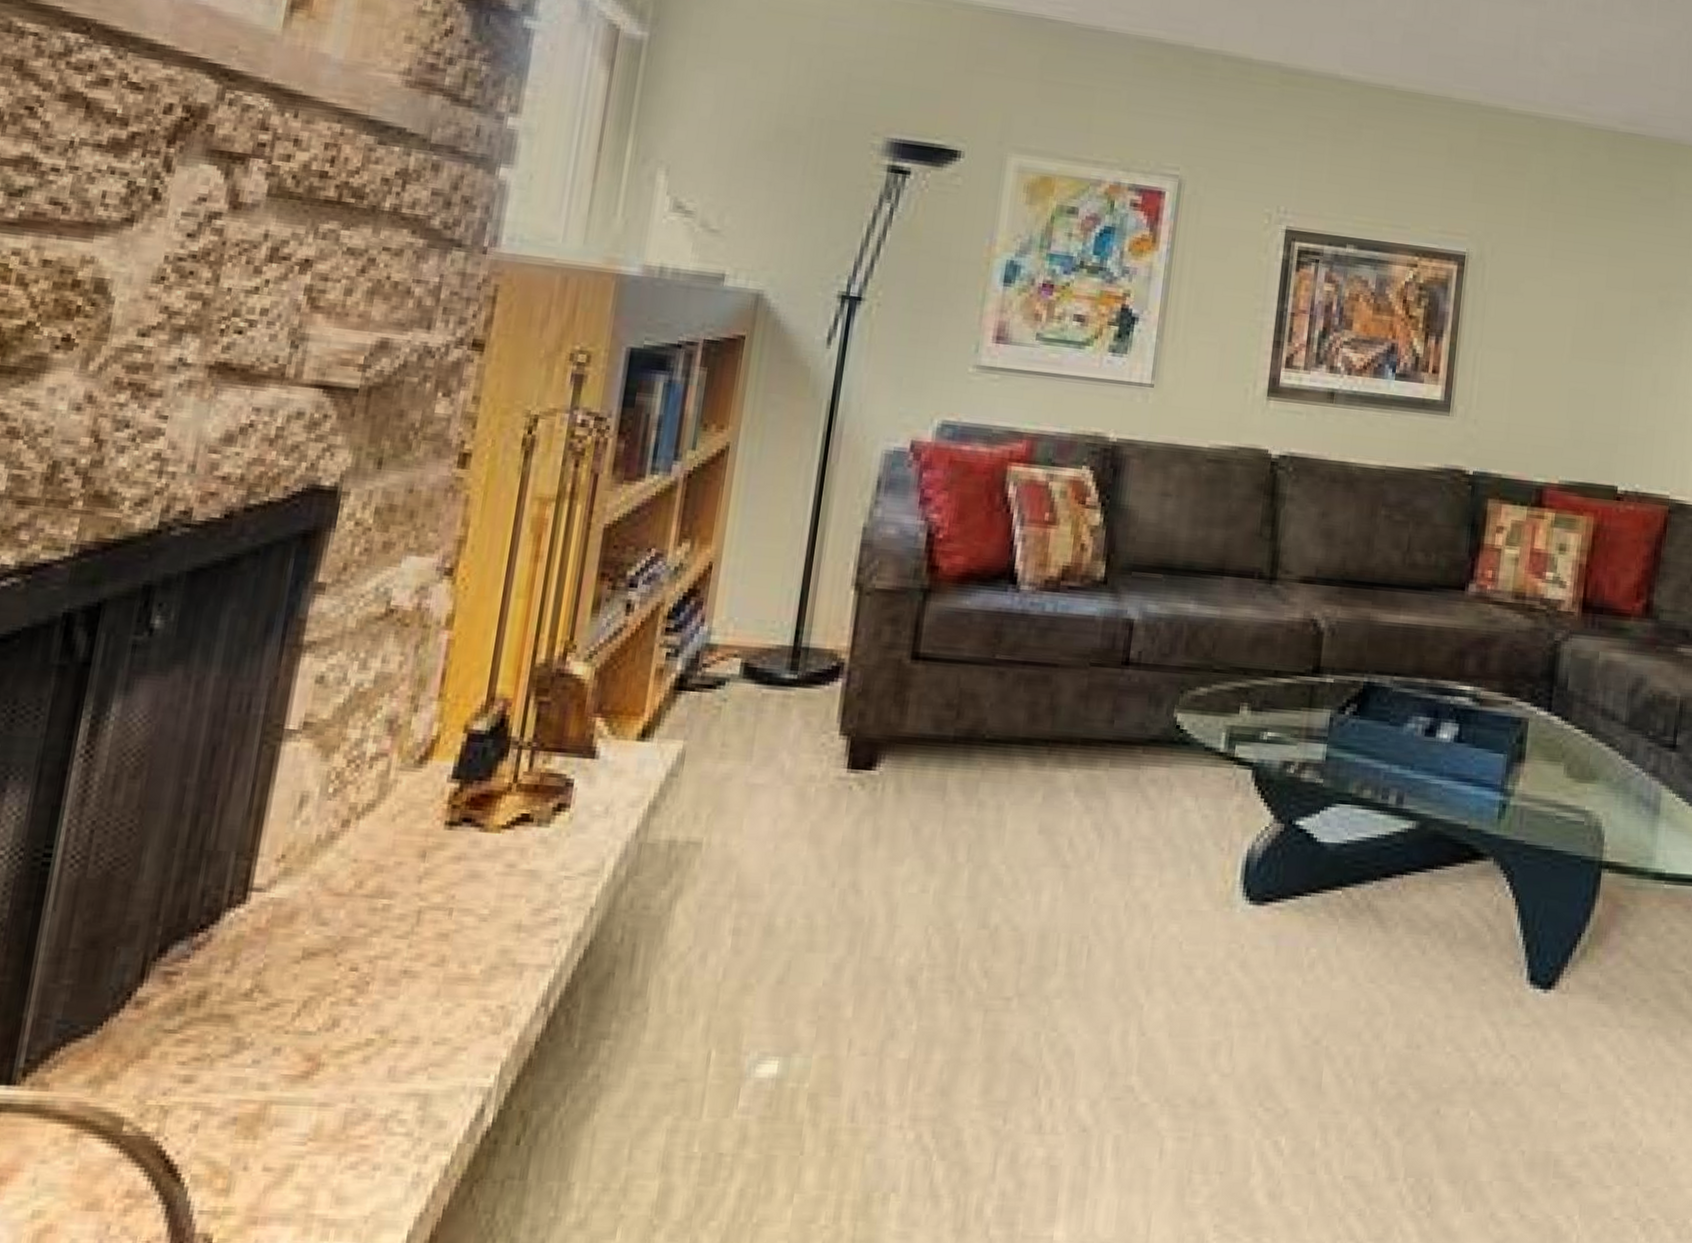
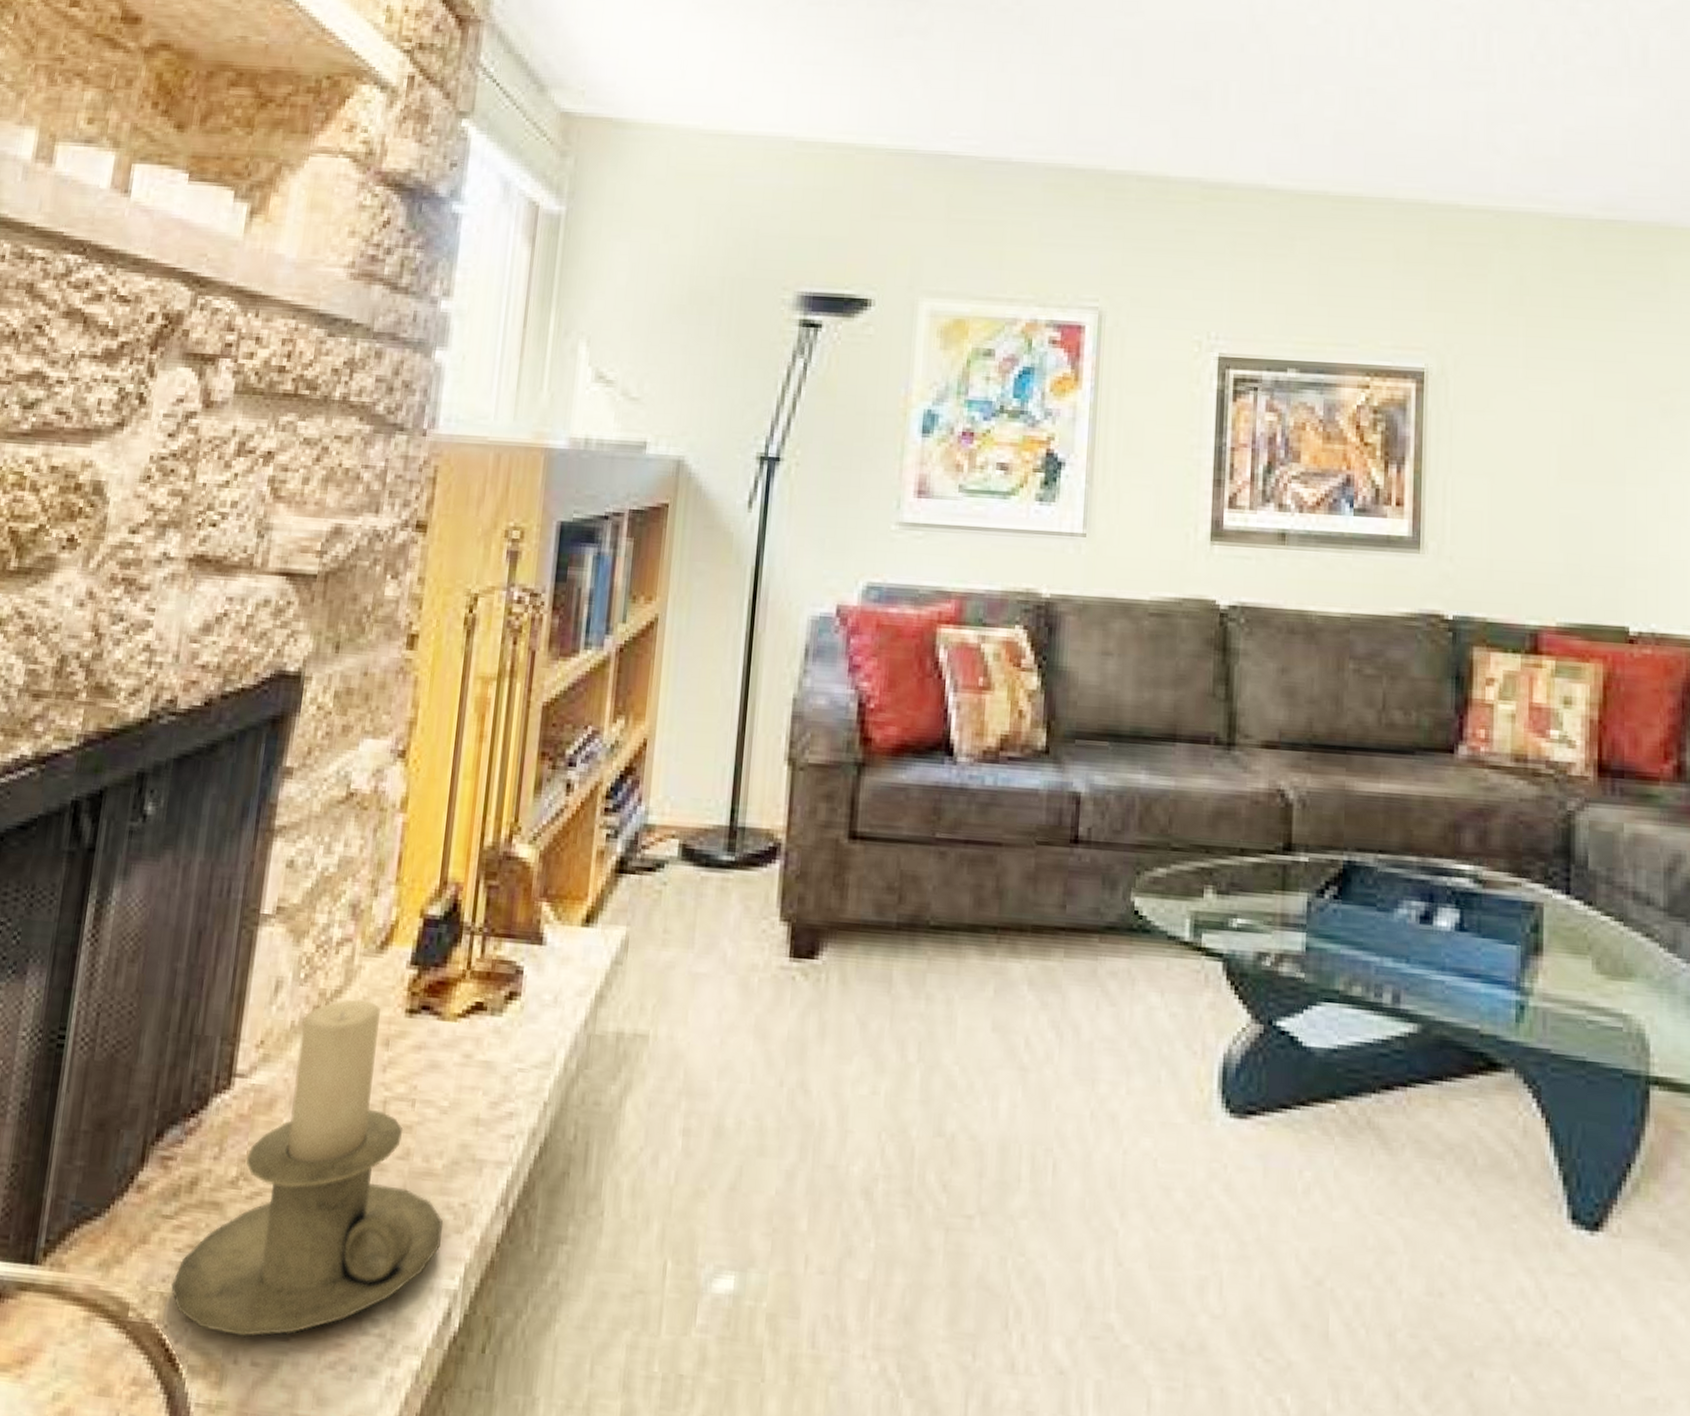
candle holder: none [173,812,480,1144] -> present [171,999,444,1337]

